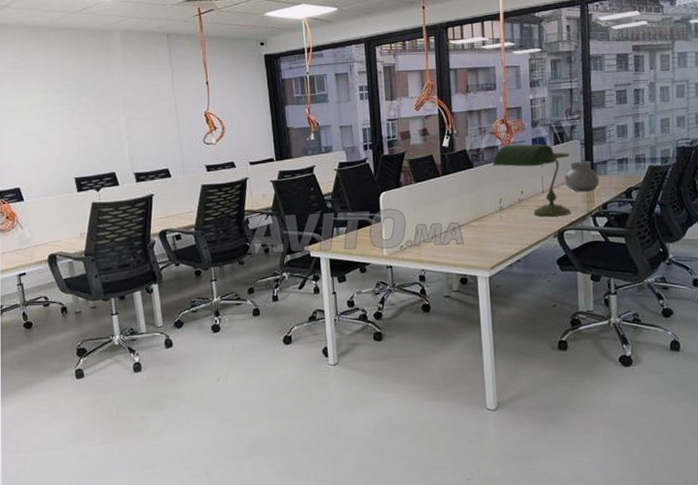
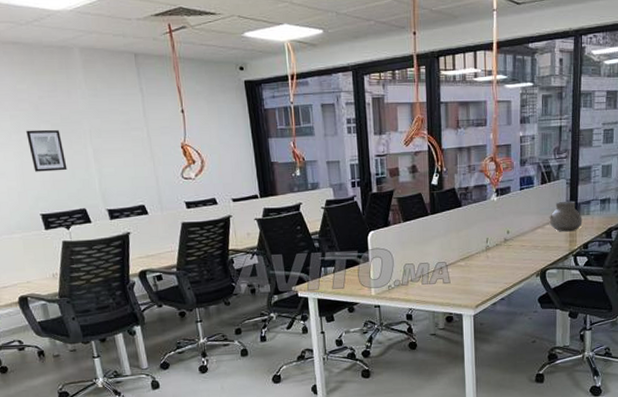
wall art: none [68,102,101,140] -> present [26,129,67,172]
desk lamp: present [493,144,571,217] -> none [481,183,556,257]

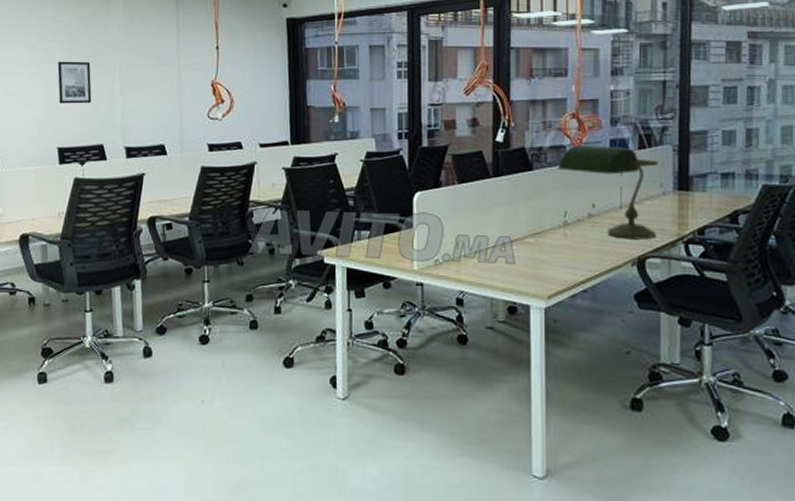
desk lamp: none [481,183,556,257] -> present [558,145,659,240]
vase: present [549,201,583,232] -> none [649,172,696,211]

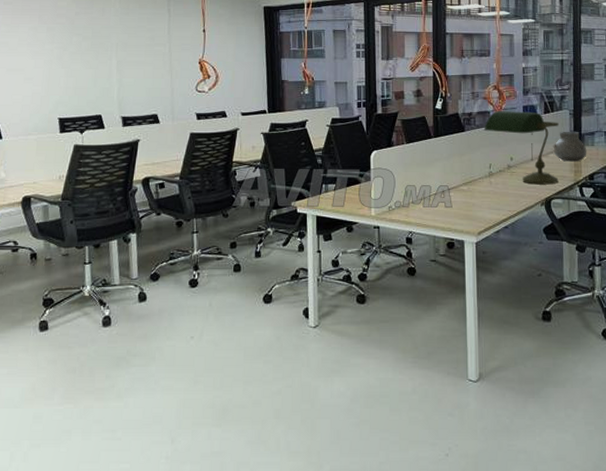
wall art: present [57,61,92,104] -> none [58,41,91,79]
vase: none [649,172,696,211] -> present [553,131,587,162]

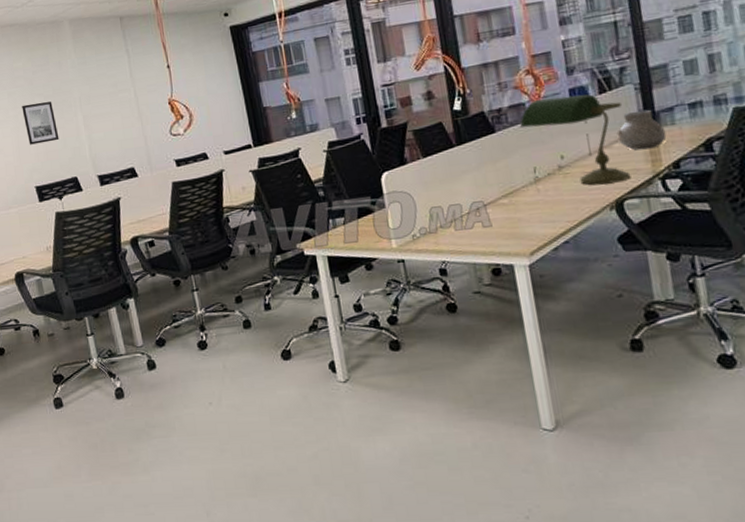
wall art: none [58,41,91,79] -> present [22,101,59,145]

